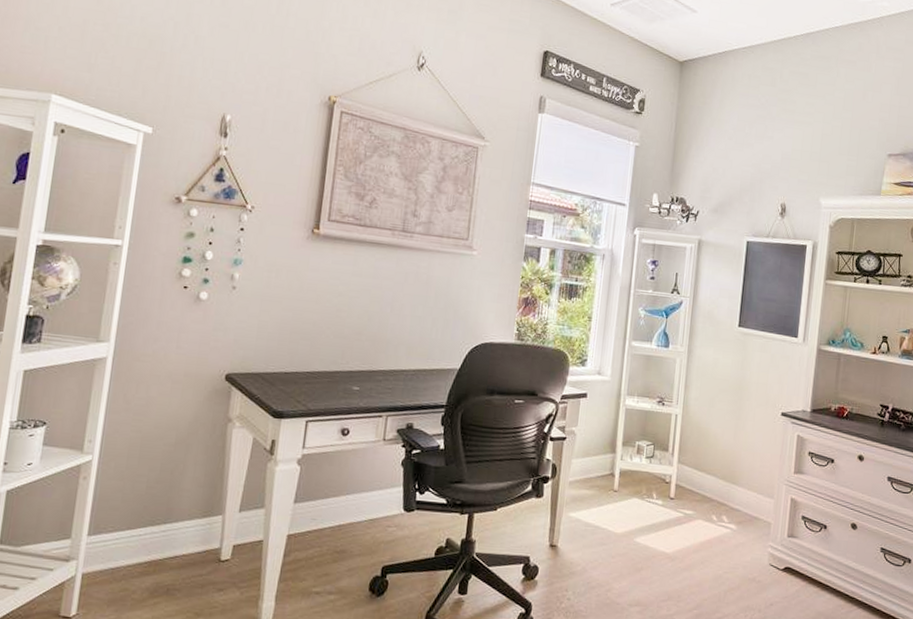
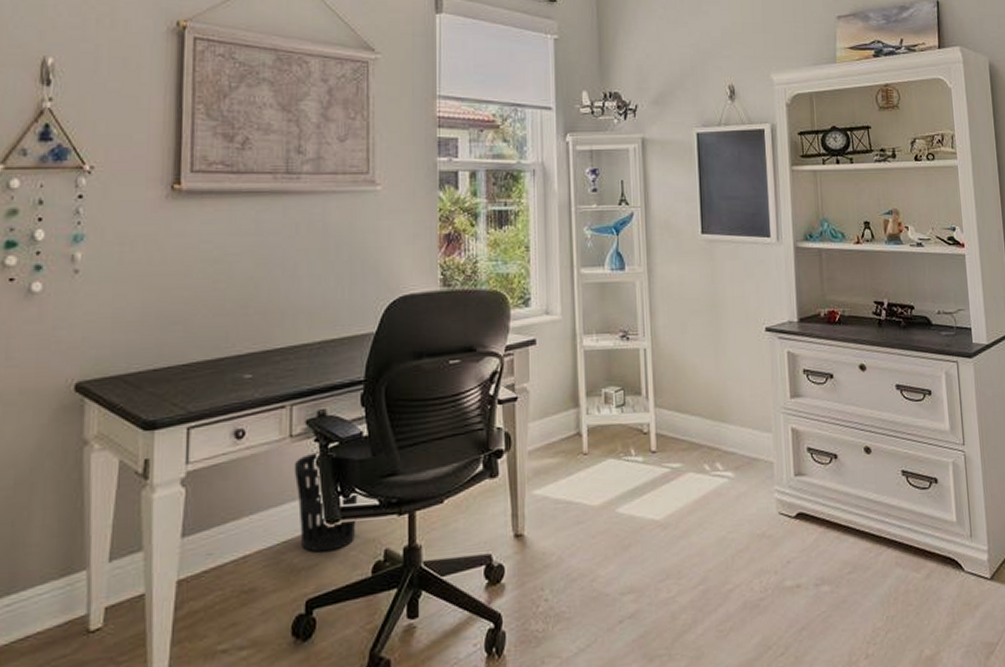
wastebasket: none [383,455,431,533] -> present [294,452,358,553]

